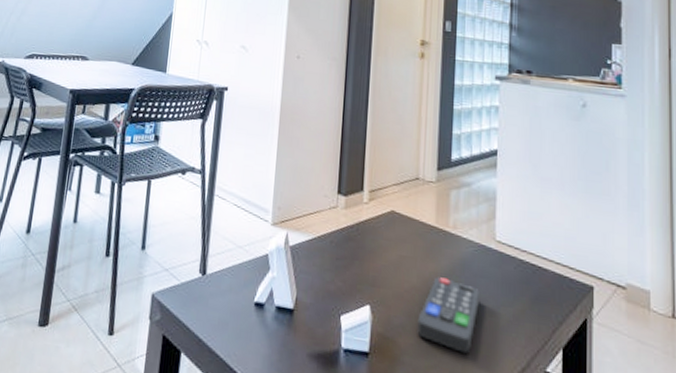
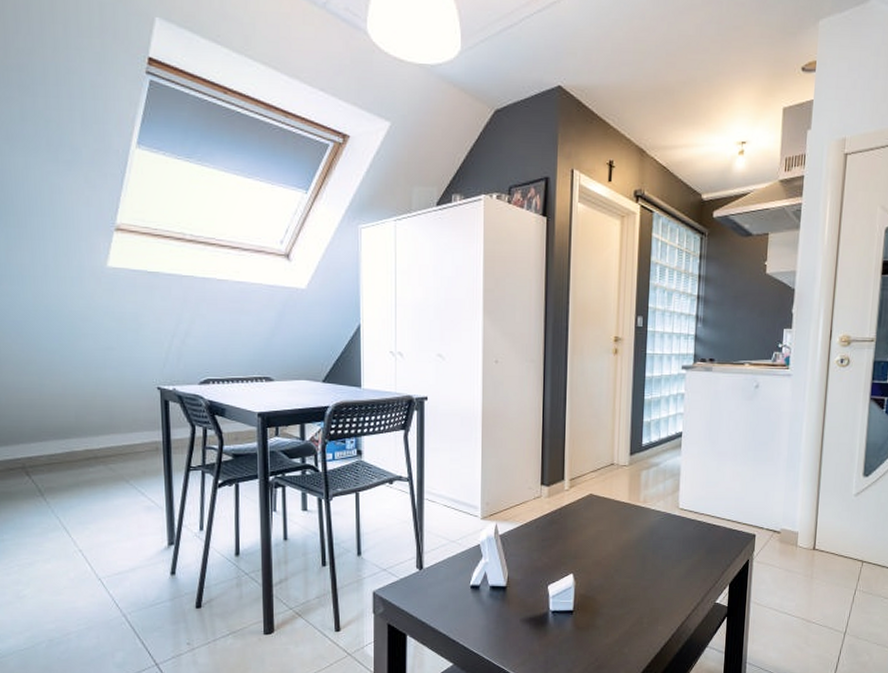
remote control: present [416,277,479,354] -> none [612,544,665,599]

